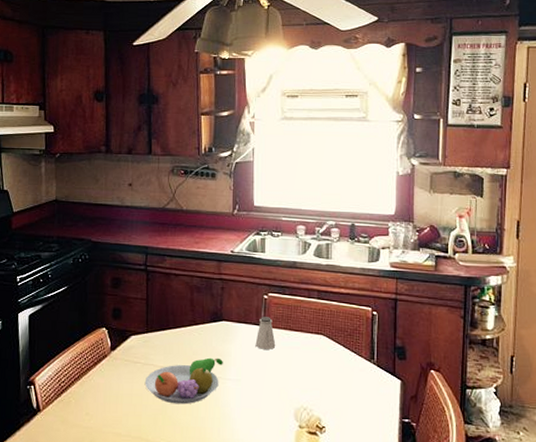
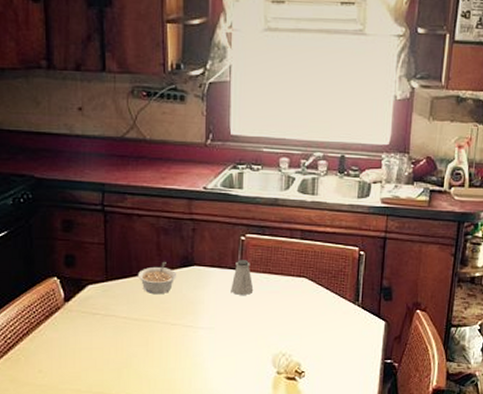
fruit bowl: present [144,357,223,405] -> none [105,305,195,356]
legume: none [174,316,208,347] -> present [138,261,177,295]

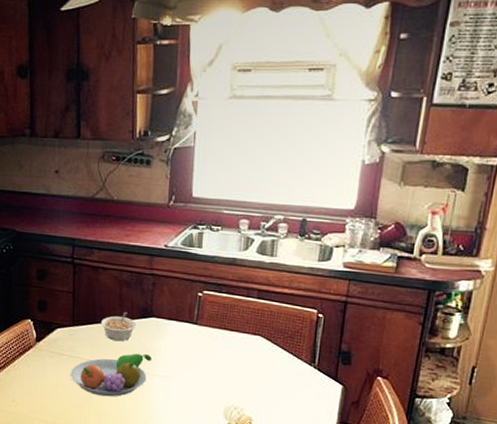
fruit bowl: none [105,305,195,356] -> present [70,353,152,397]
saltshaker: present [231,260,254,295] -> none [186,315,209,348]

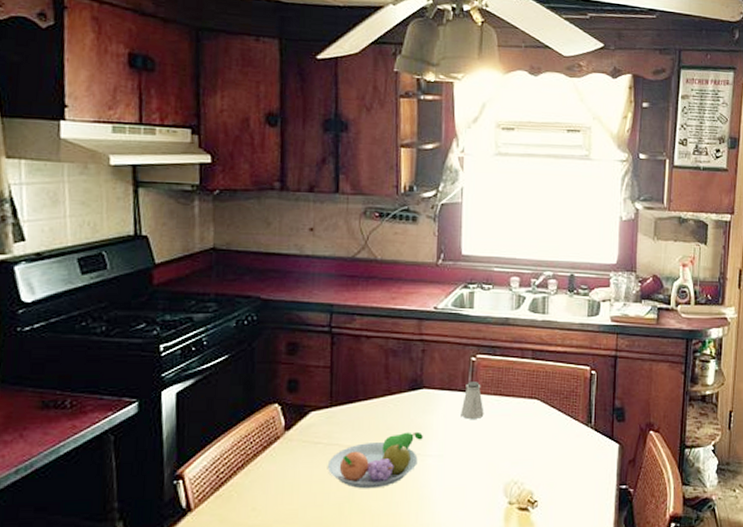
legume: present [101,311,137,342] -> none [364,384,406,421]
saltshaker: none [186,315,209,348] -> present [460,382,484,419]

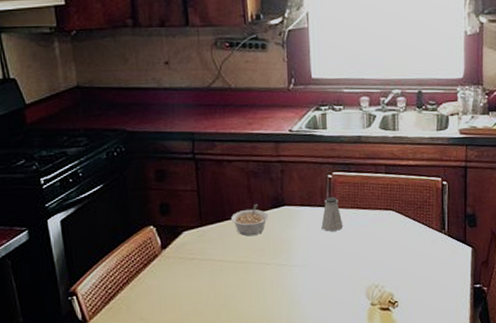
fruit bowl: present [327,431,423,489] -> none [203,245,288,297]
legume: none [364,384,406,421] -> present [231,203,269,237]

